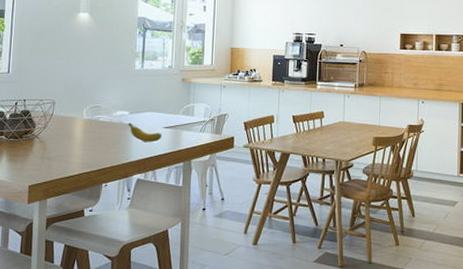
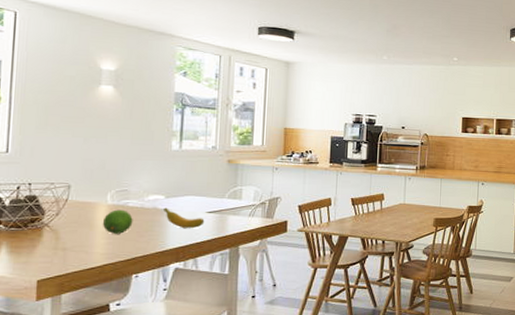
fruit: none [79,124,104,146] -> present [102,209,133,234]

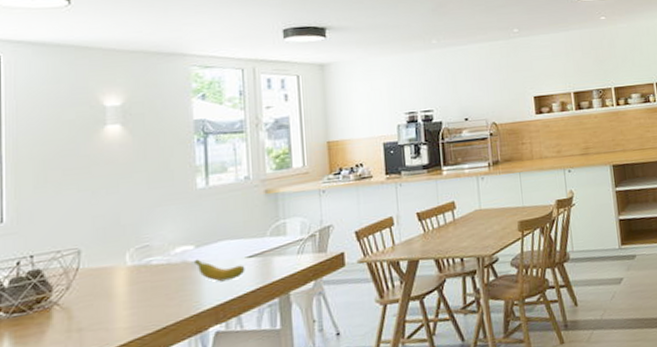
fruit: present [102,209,133,234] -> none [122,270,159,302]

